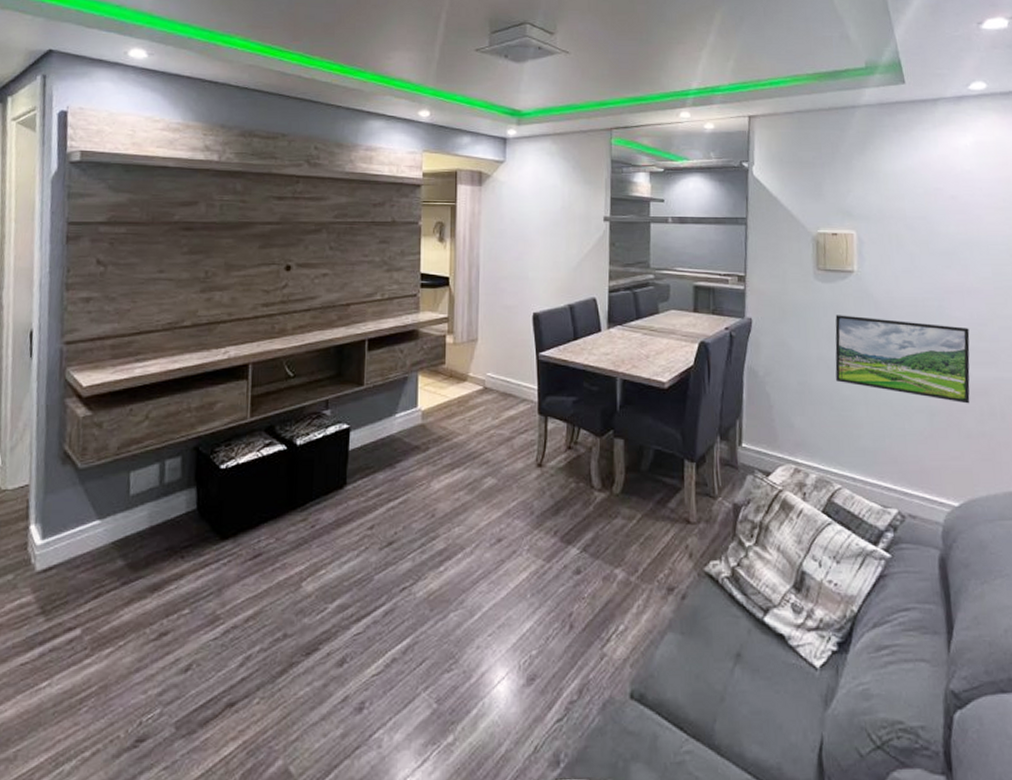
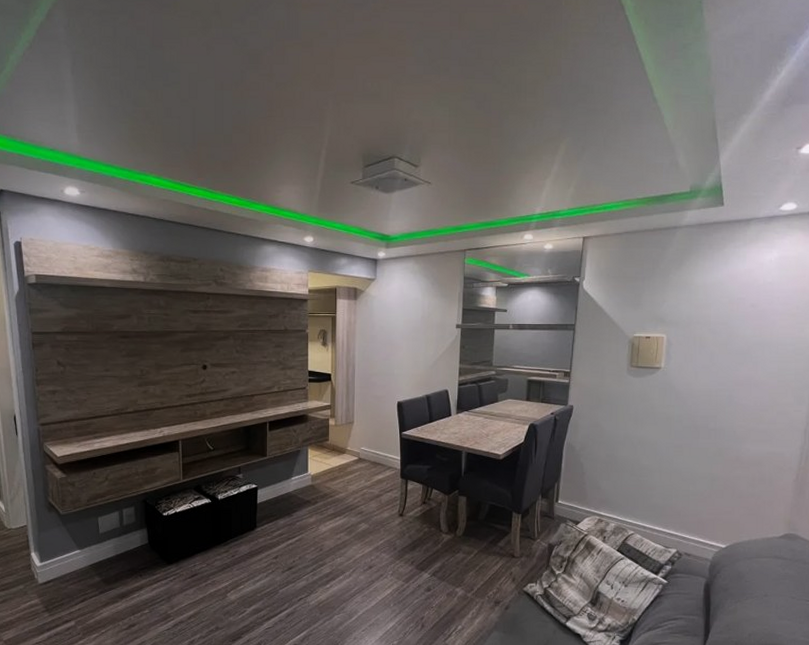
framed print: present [835,315,970,404] -> none [638,403,752,472]

